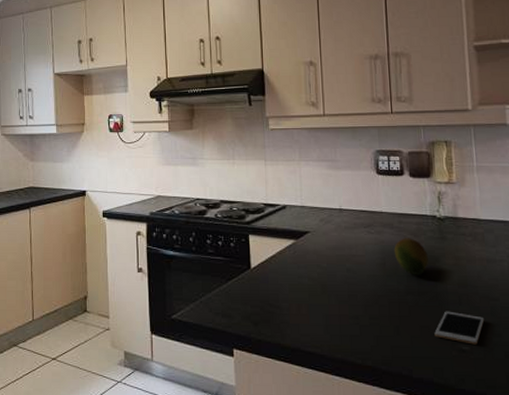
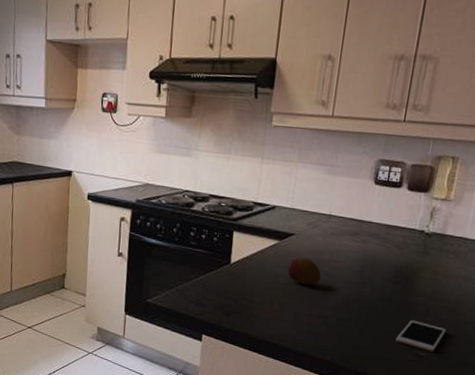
fruit: none [308,254,344,284] -> present [287,257,322,286]
fruit: present [393,238,428,275] -> none [374,249,407,285]

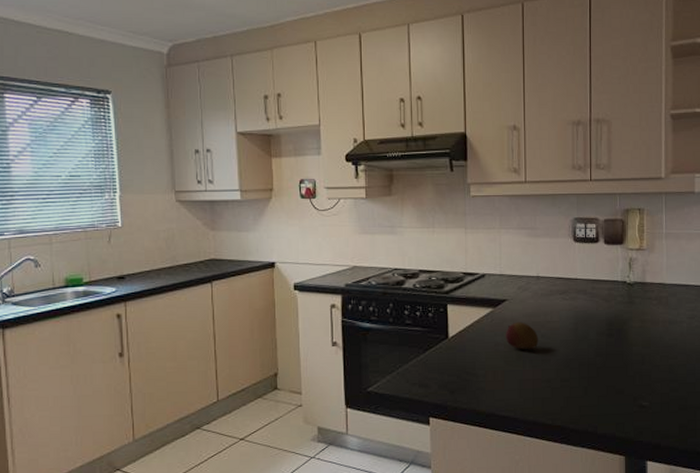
cell phone: present [395,320,447,352] -> none [619,370,663,400]

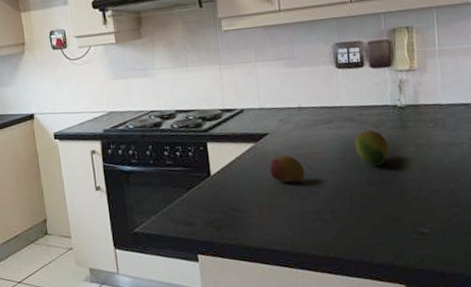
fruit: none [586,303,617,338] -> present [354,129,389,166]

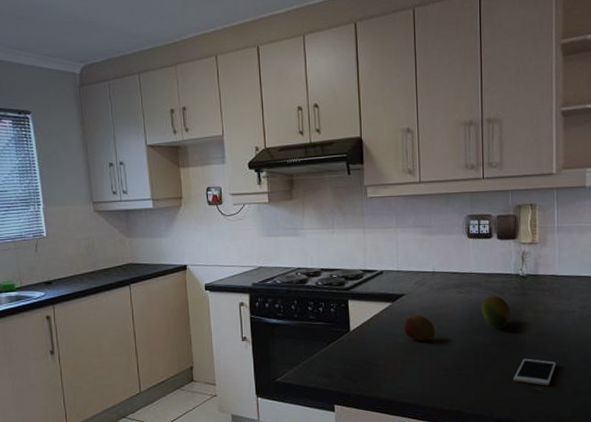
cell phone: none [395,197,444,227] -> present [513,358,557,386]

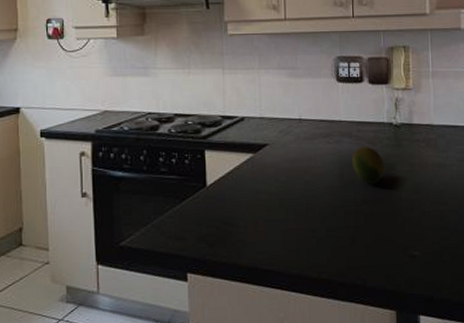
fruit: present [403,315,436,341] -> none [266,168,302,198]
cell phone: present [513,358,557,386] -> none [388,218,434,250]

